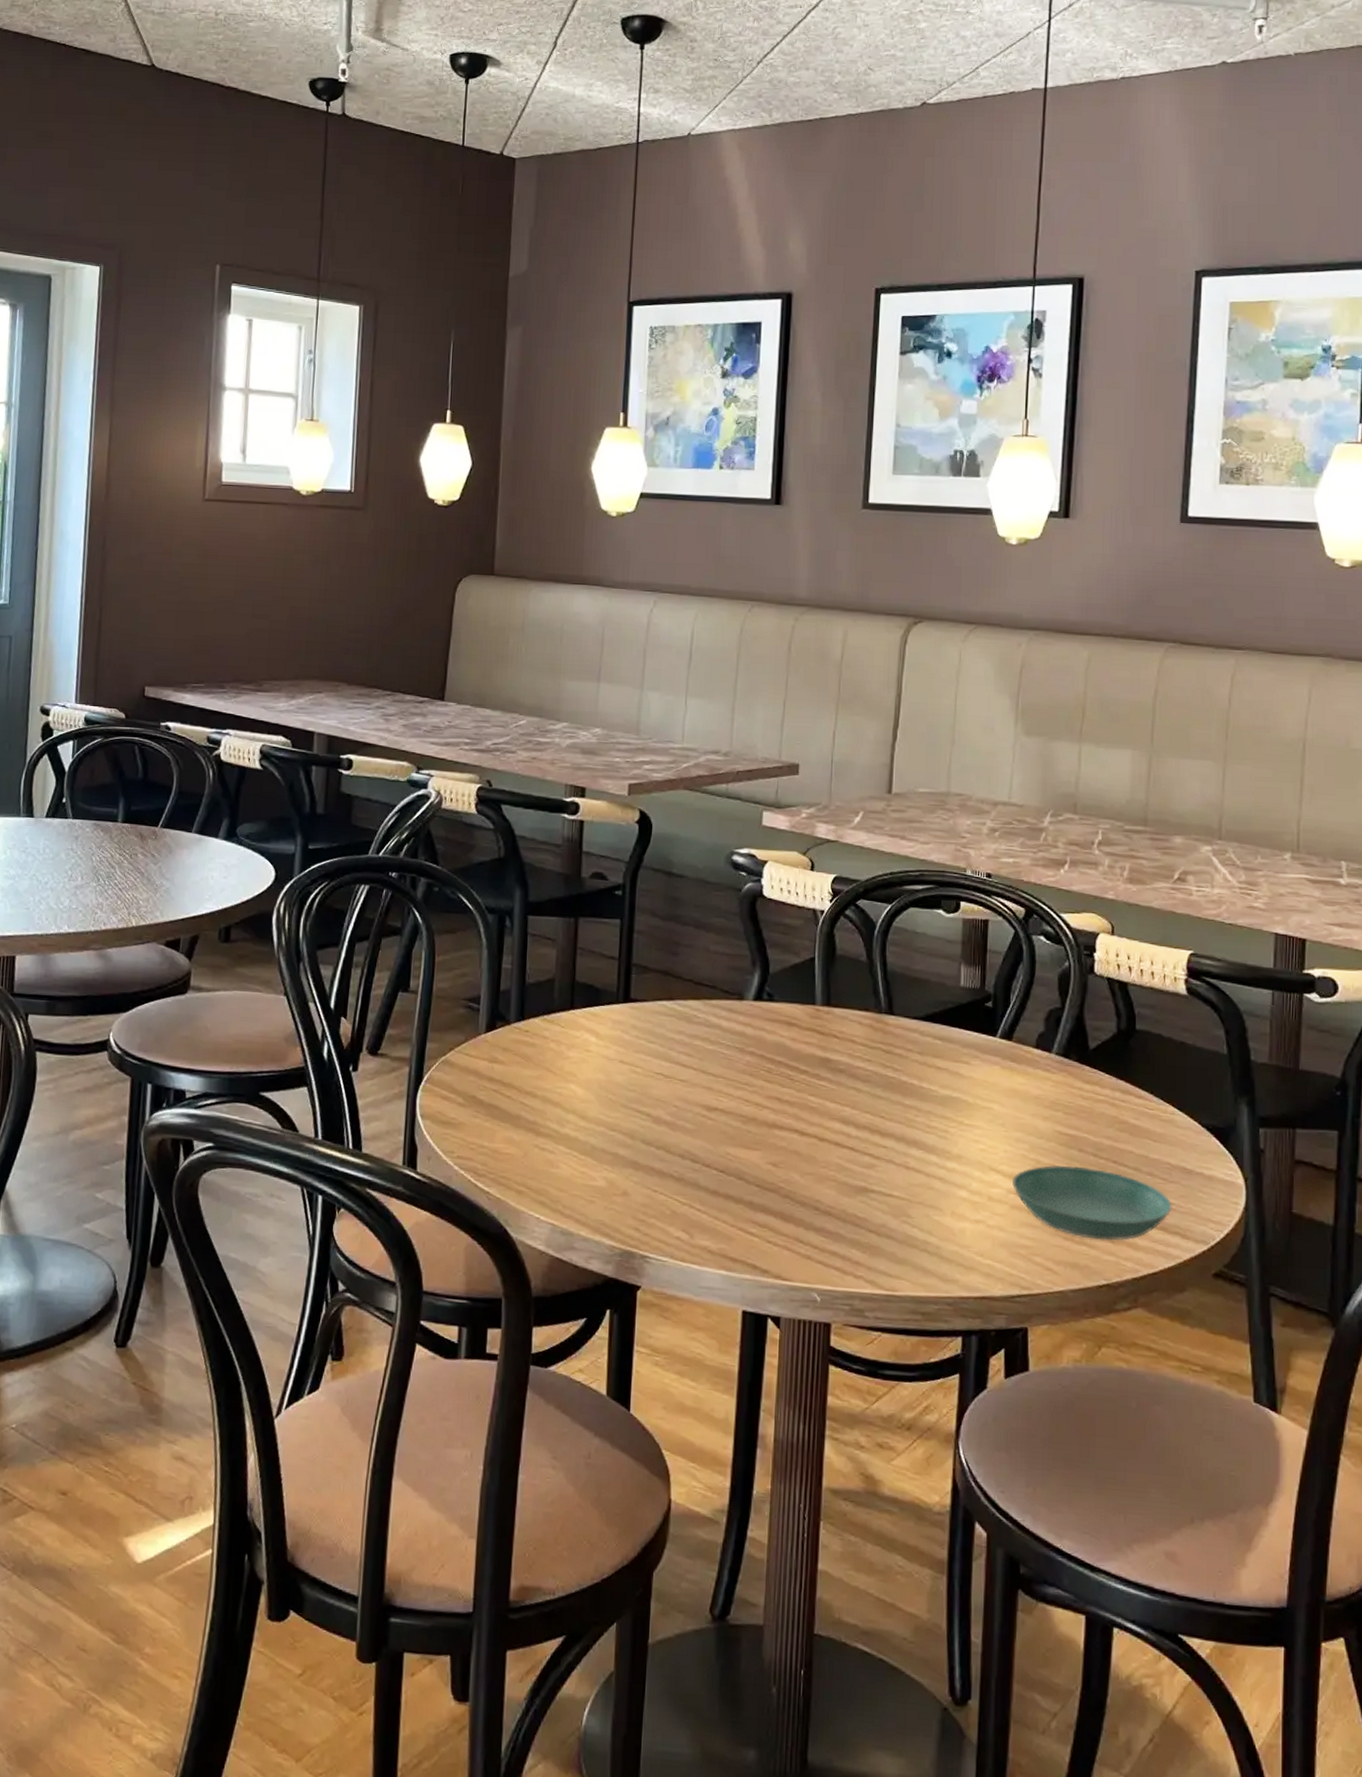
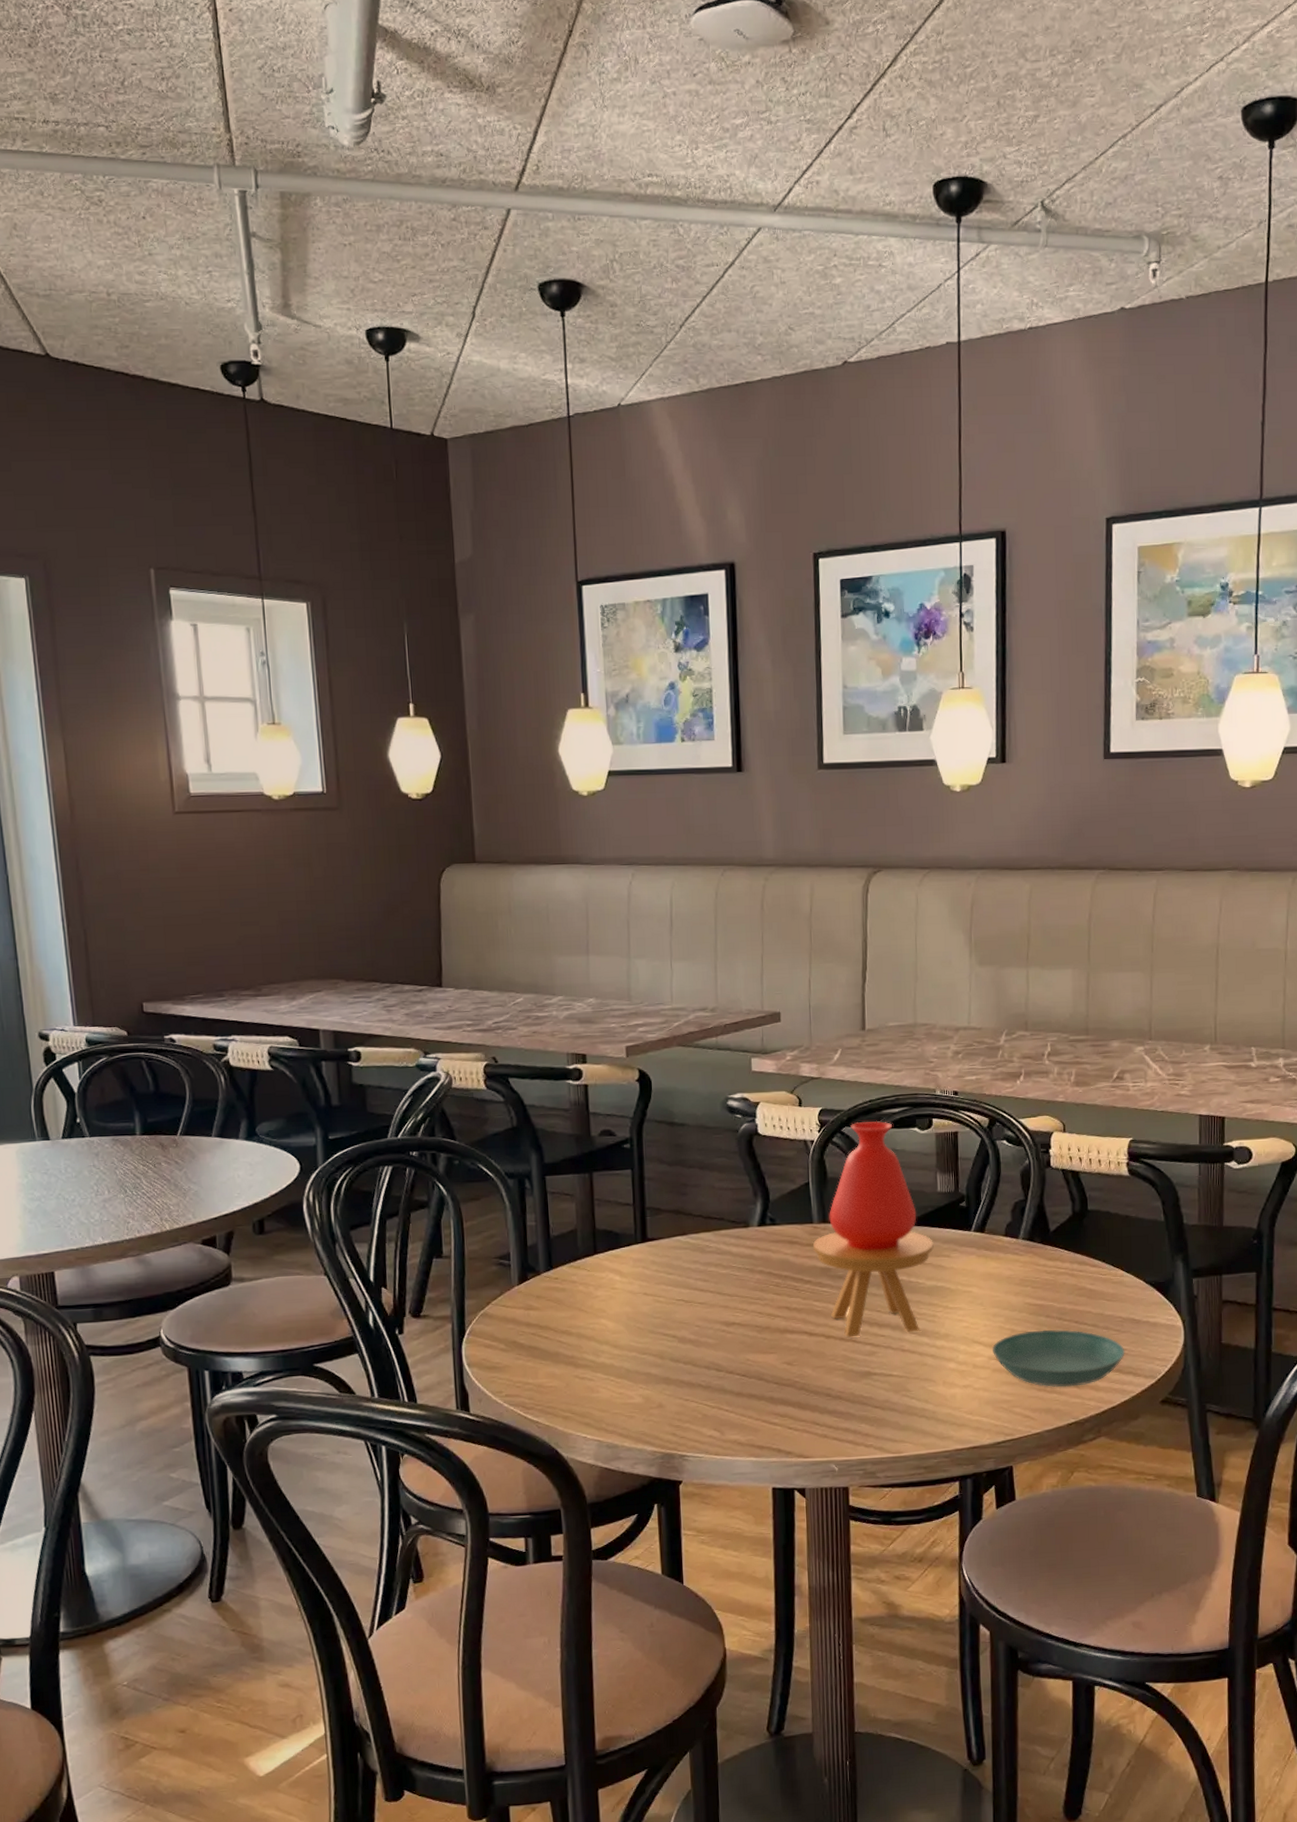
vase: none [812,896,952,1147] -> present [812,1120,934,1338]

